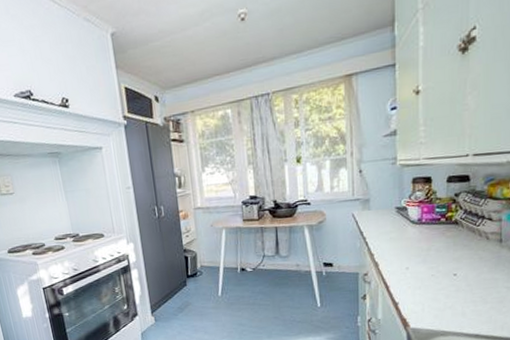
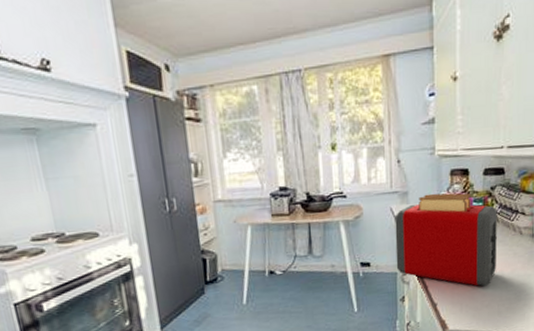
toaster: none [356,200,462,289] -> present [395,193,497,287]

